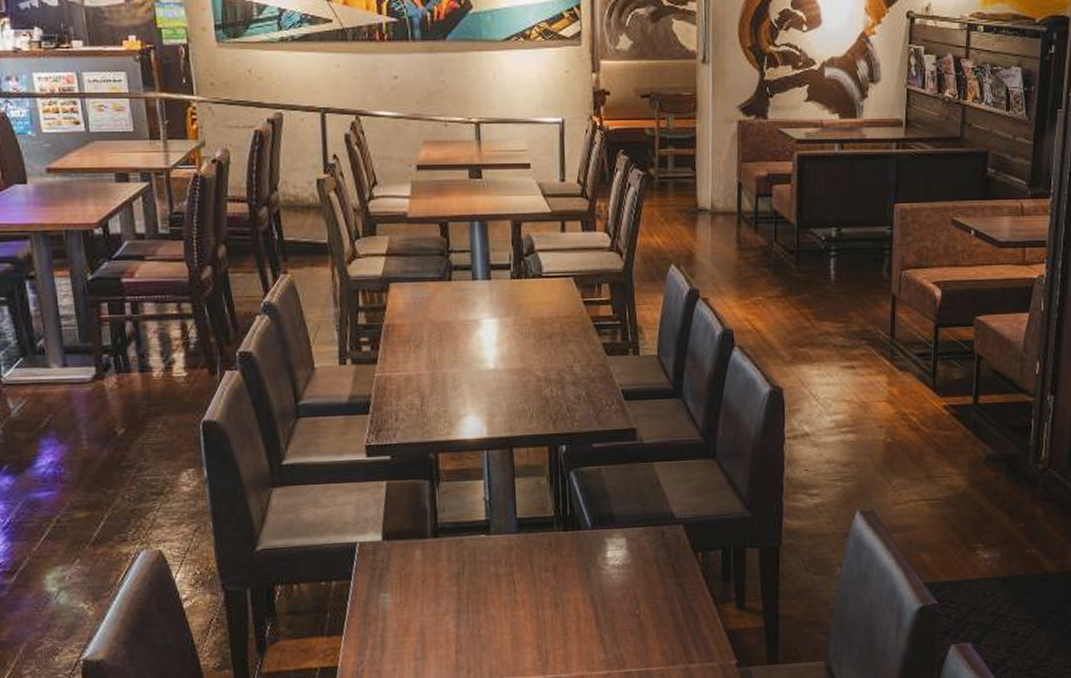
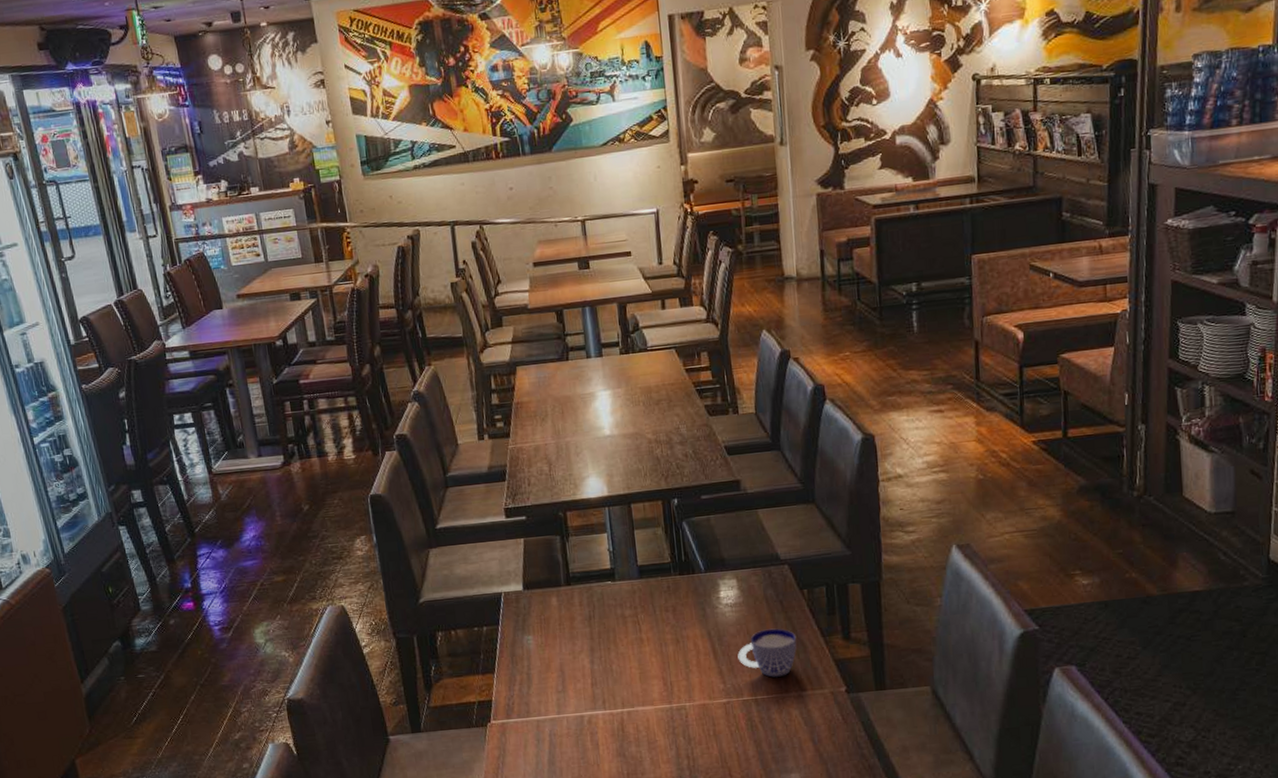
cup: none [622,594,687,648] -> present [737,628,797,677]

